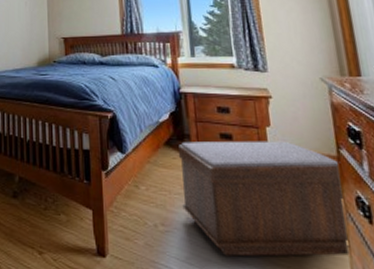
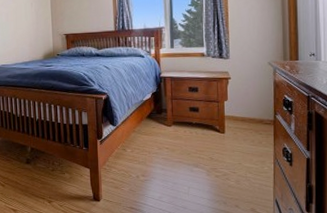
bench: present [178,140,351,257] -> none [157,111,276,194]

